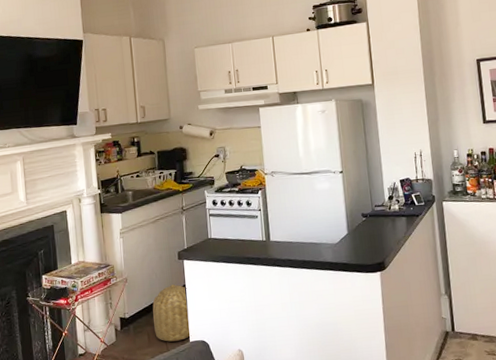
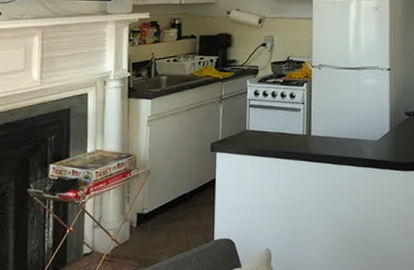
basket: present [152,284,192,342] -> none [175,178,217,240]

